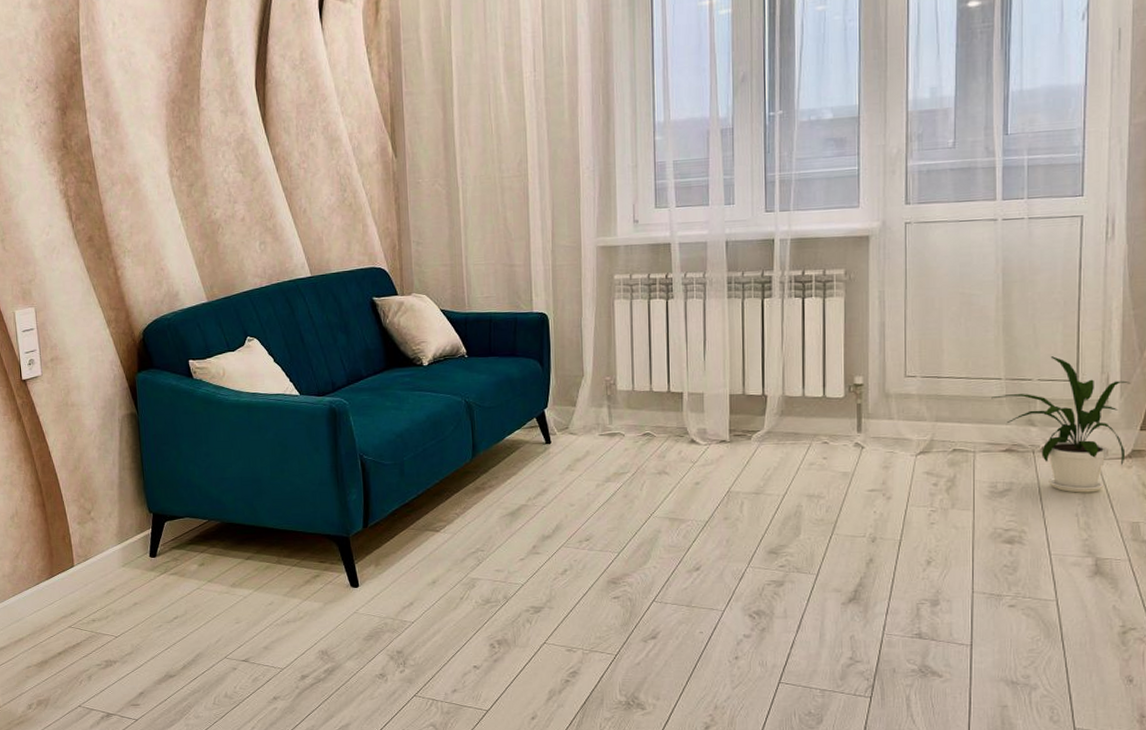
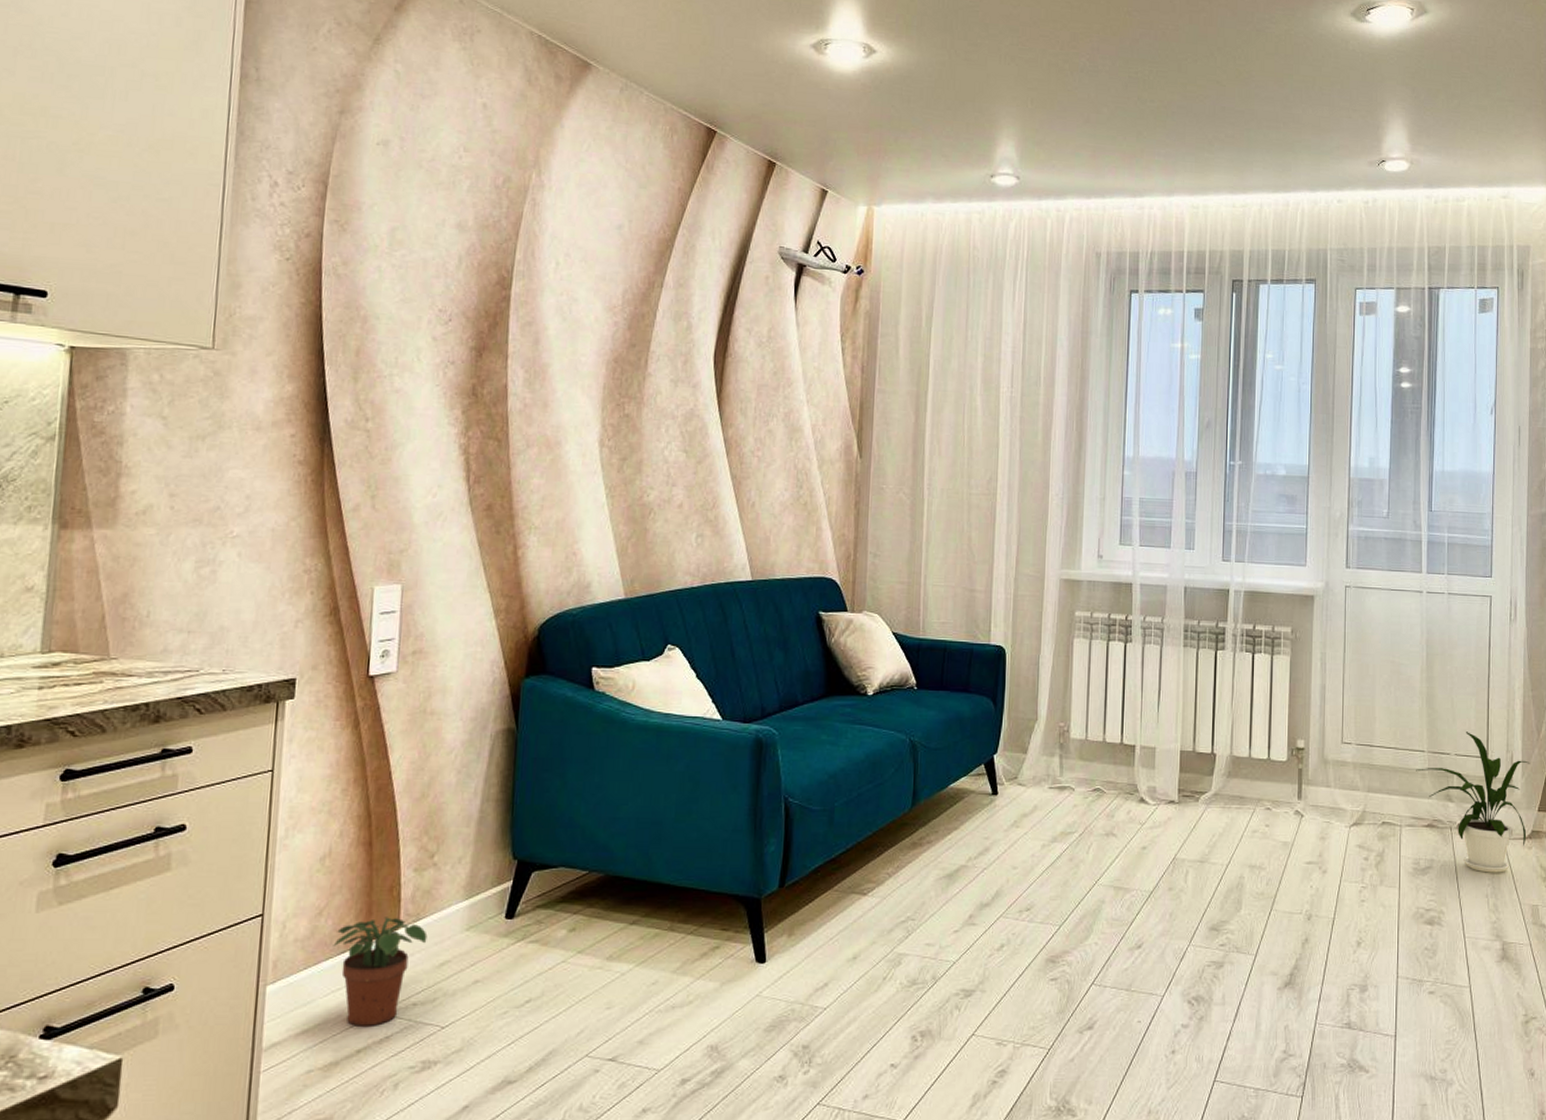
potted plant: none [30,558,95,636] -> present [333,917,428,1026]

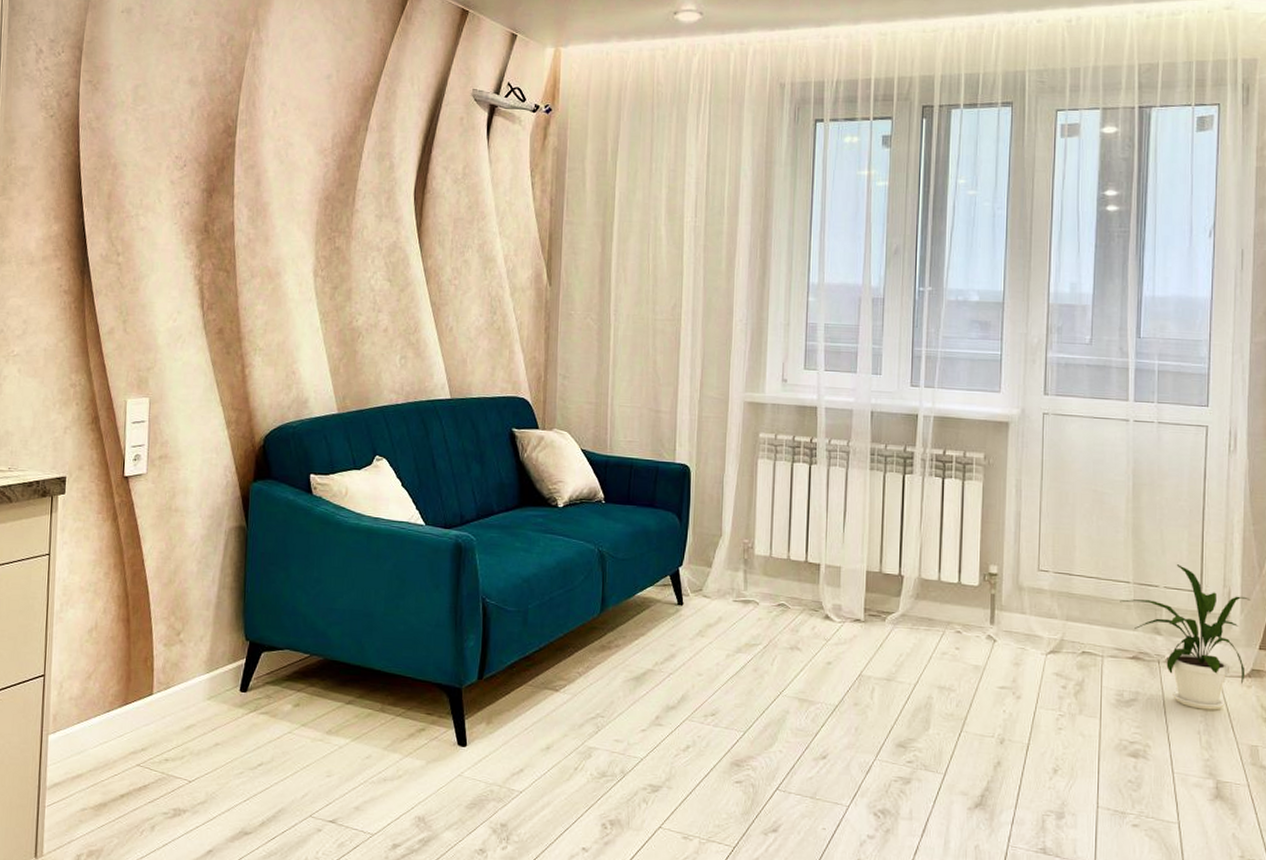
potted plant: present [333,917,428,1026] -> none [100,683,176,776]

